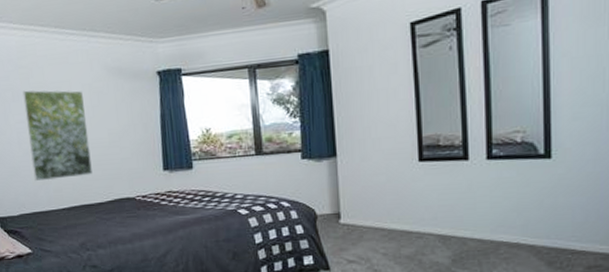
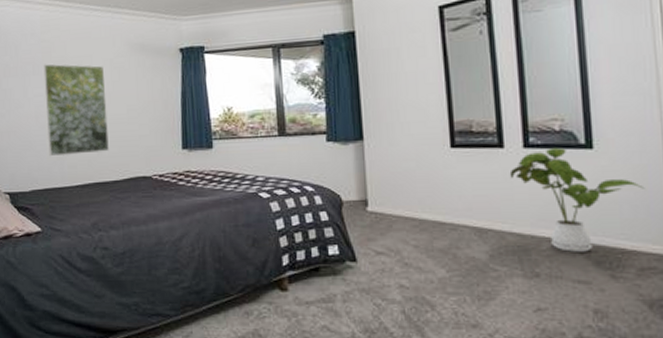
house plant: none [473,157,597,254] -> present [509,147,645,252]

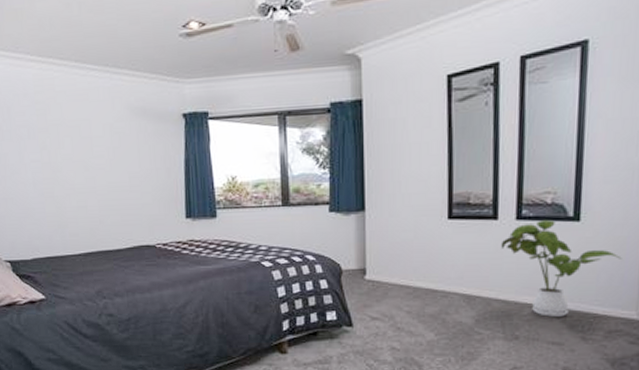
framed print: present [43,64,109,157] -> none [39,127,111,225]

